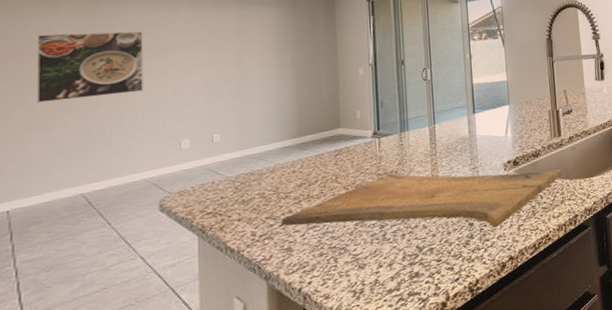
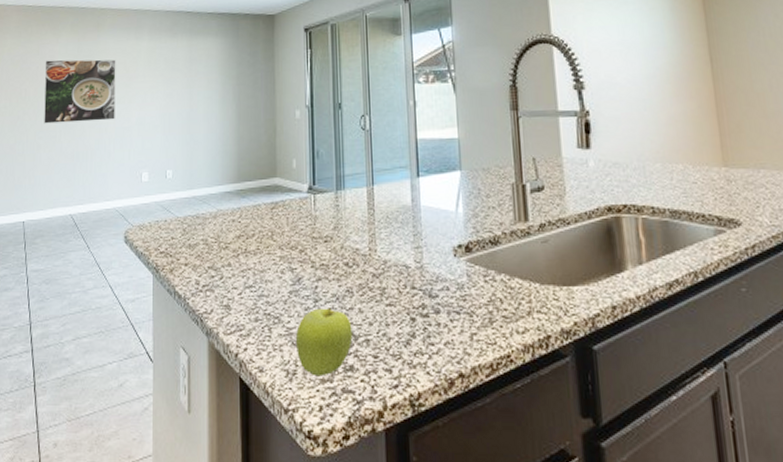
cutting board: present [282,169,563,228] -> none [222,238,530,331]
fruit: none [362,230,418,289] -> present [295,308,353,377]

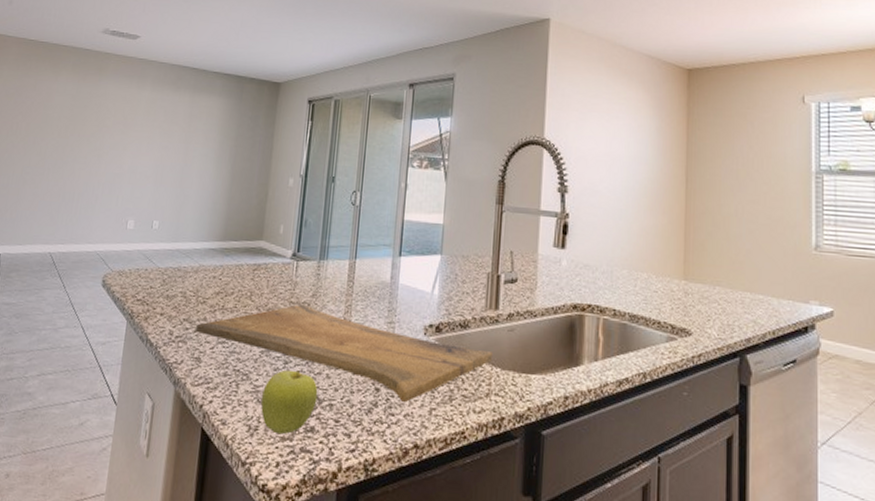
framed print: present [44,59,116,124] -> none [32,97,115,165]
cutting board: none [222,238,530,331] -> present [196,303,493,403]

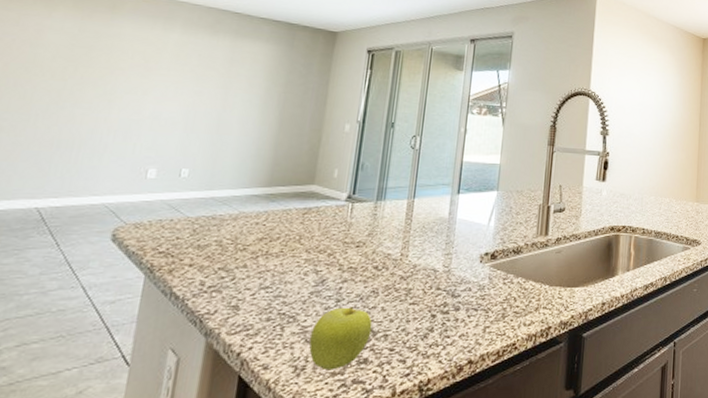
cutting board: present [196,303,493,403] -> none [234,243,543,325]

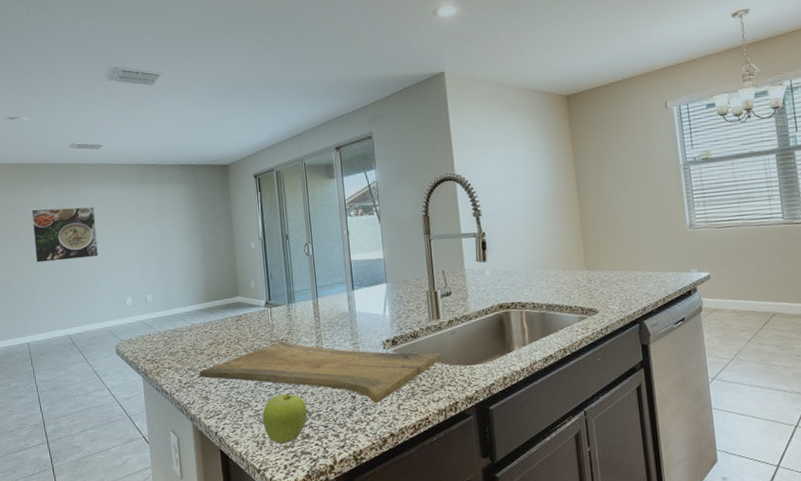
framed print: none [12,33,133,110] -> present [31,207,98,263]
cutting board: none [234,243,543,325] -> present [199,341,442,404]

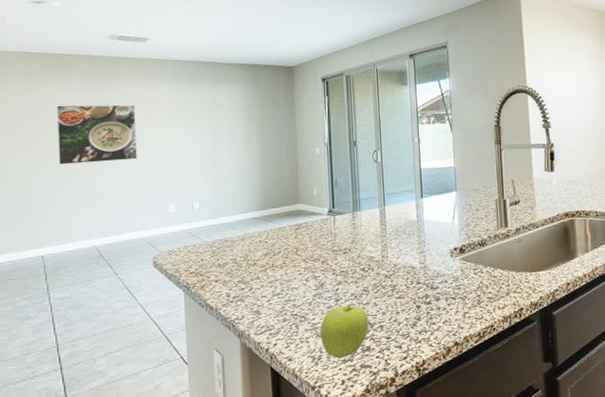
cutting board: present [199,341,442,404] -> none [251,250,509,313]

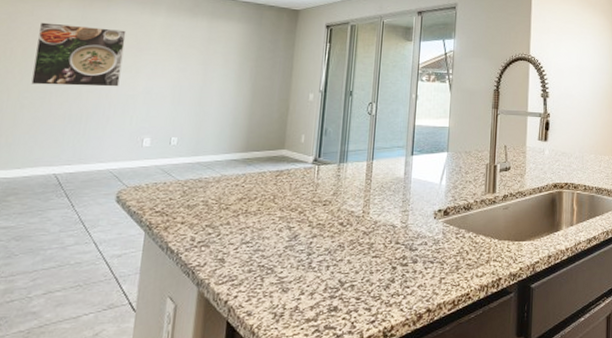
fruit: present [319,304,369,359] -> none [285,260,340,317]

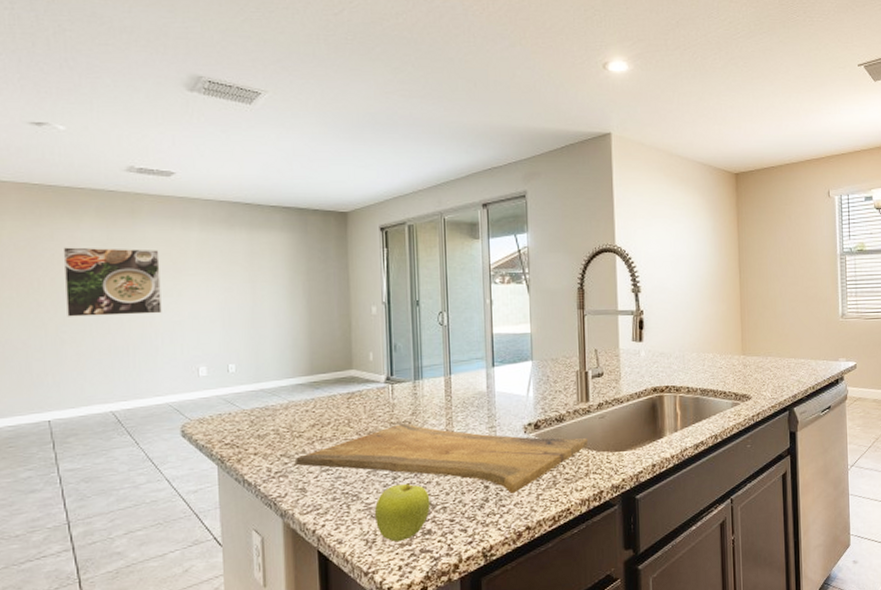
cutting board: none [219,202,492,277] -> present [296,423,589,494]
fruit: none [285,260,340,317] -> present [374,483,430,542]

